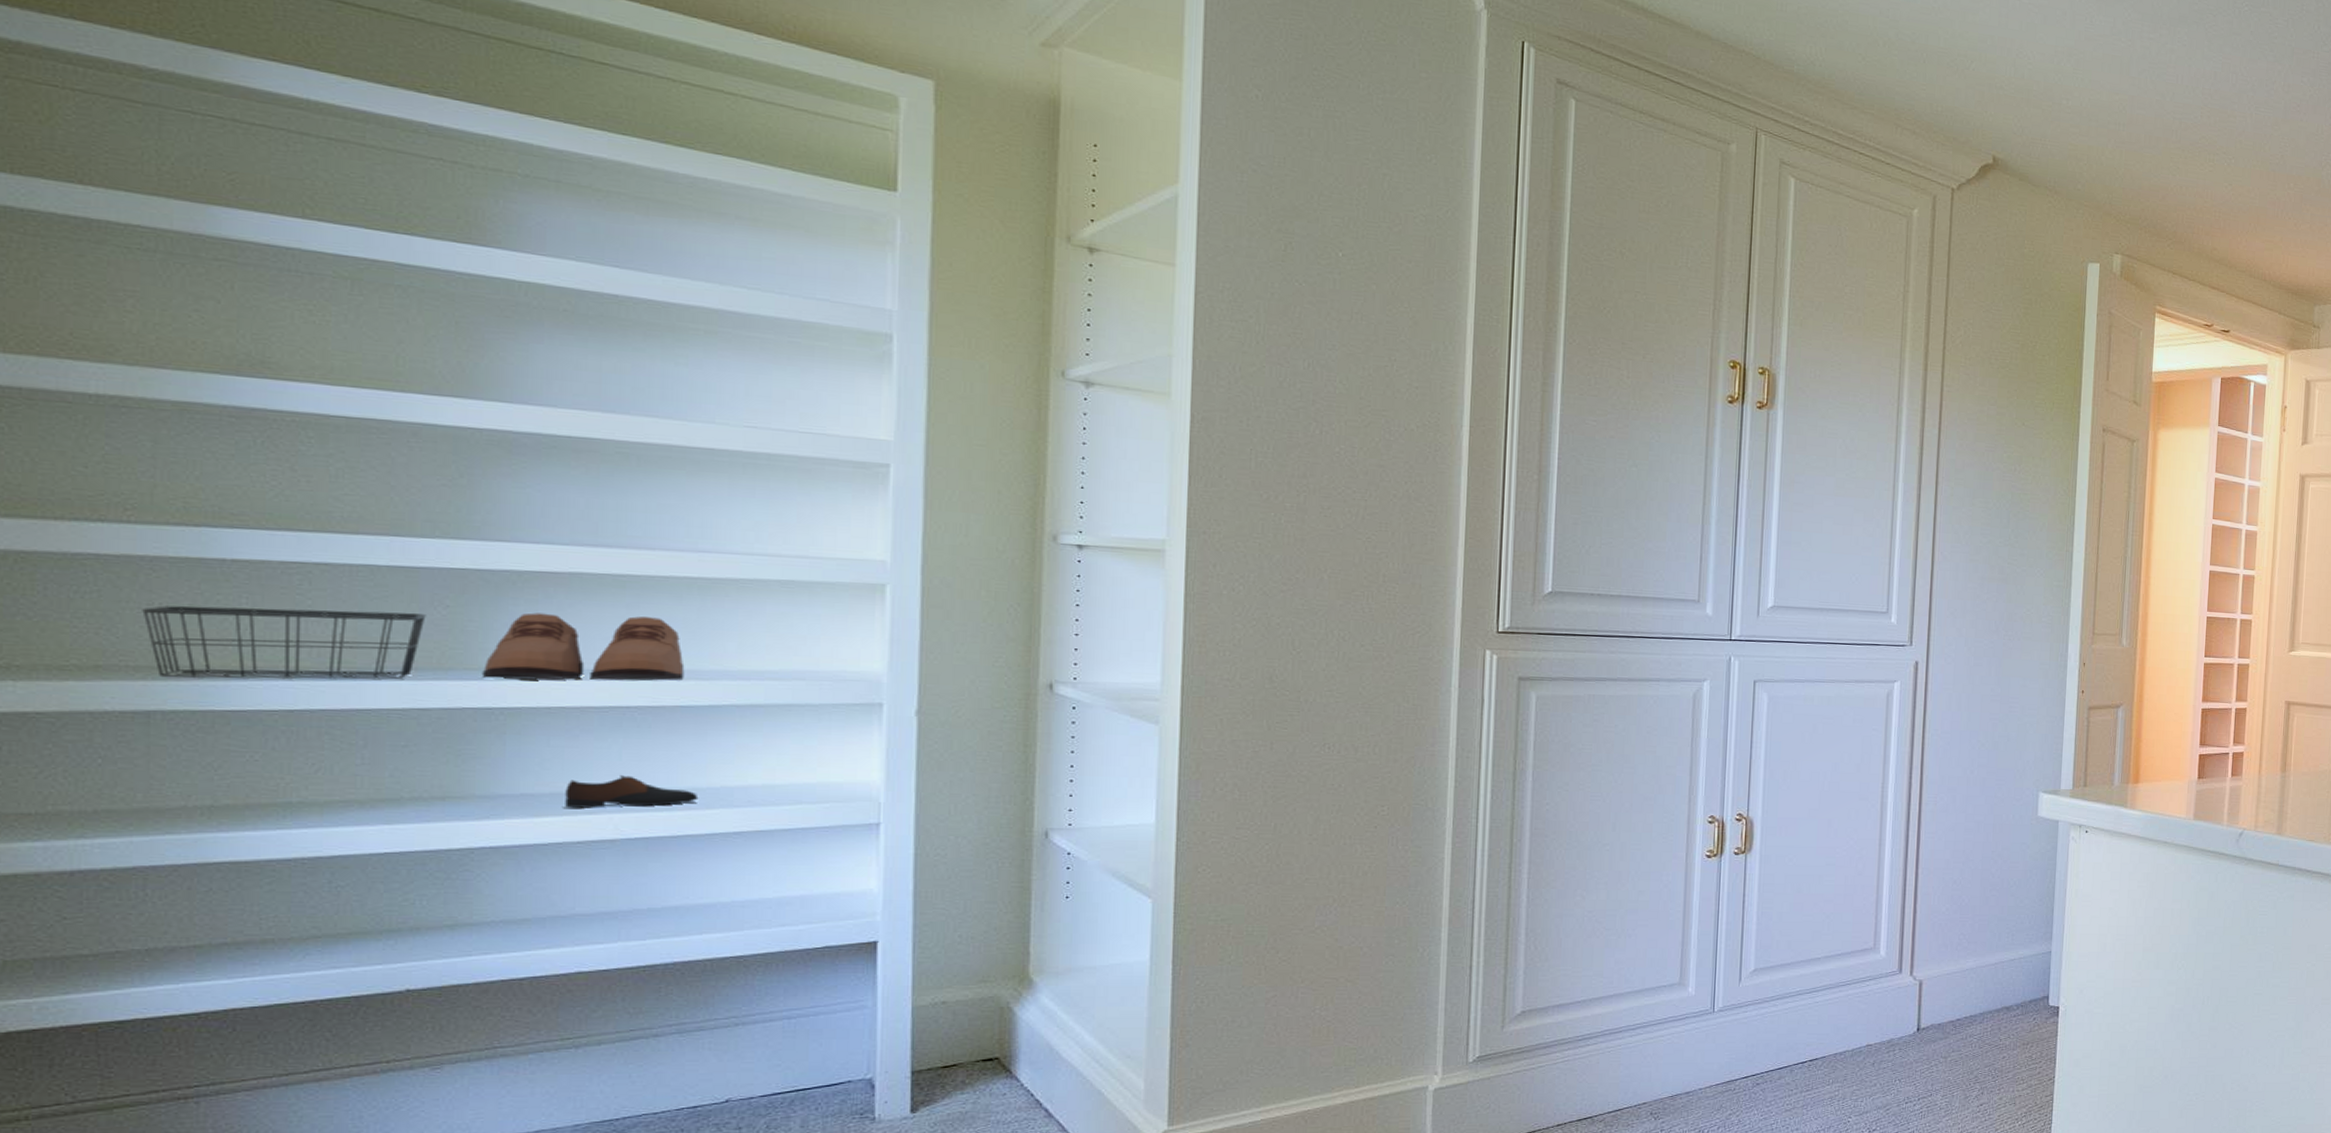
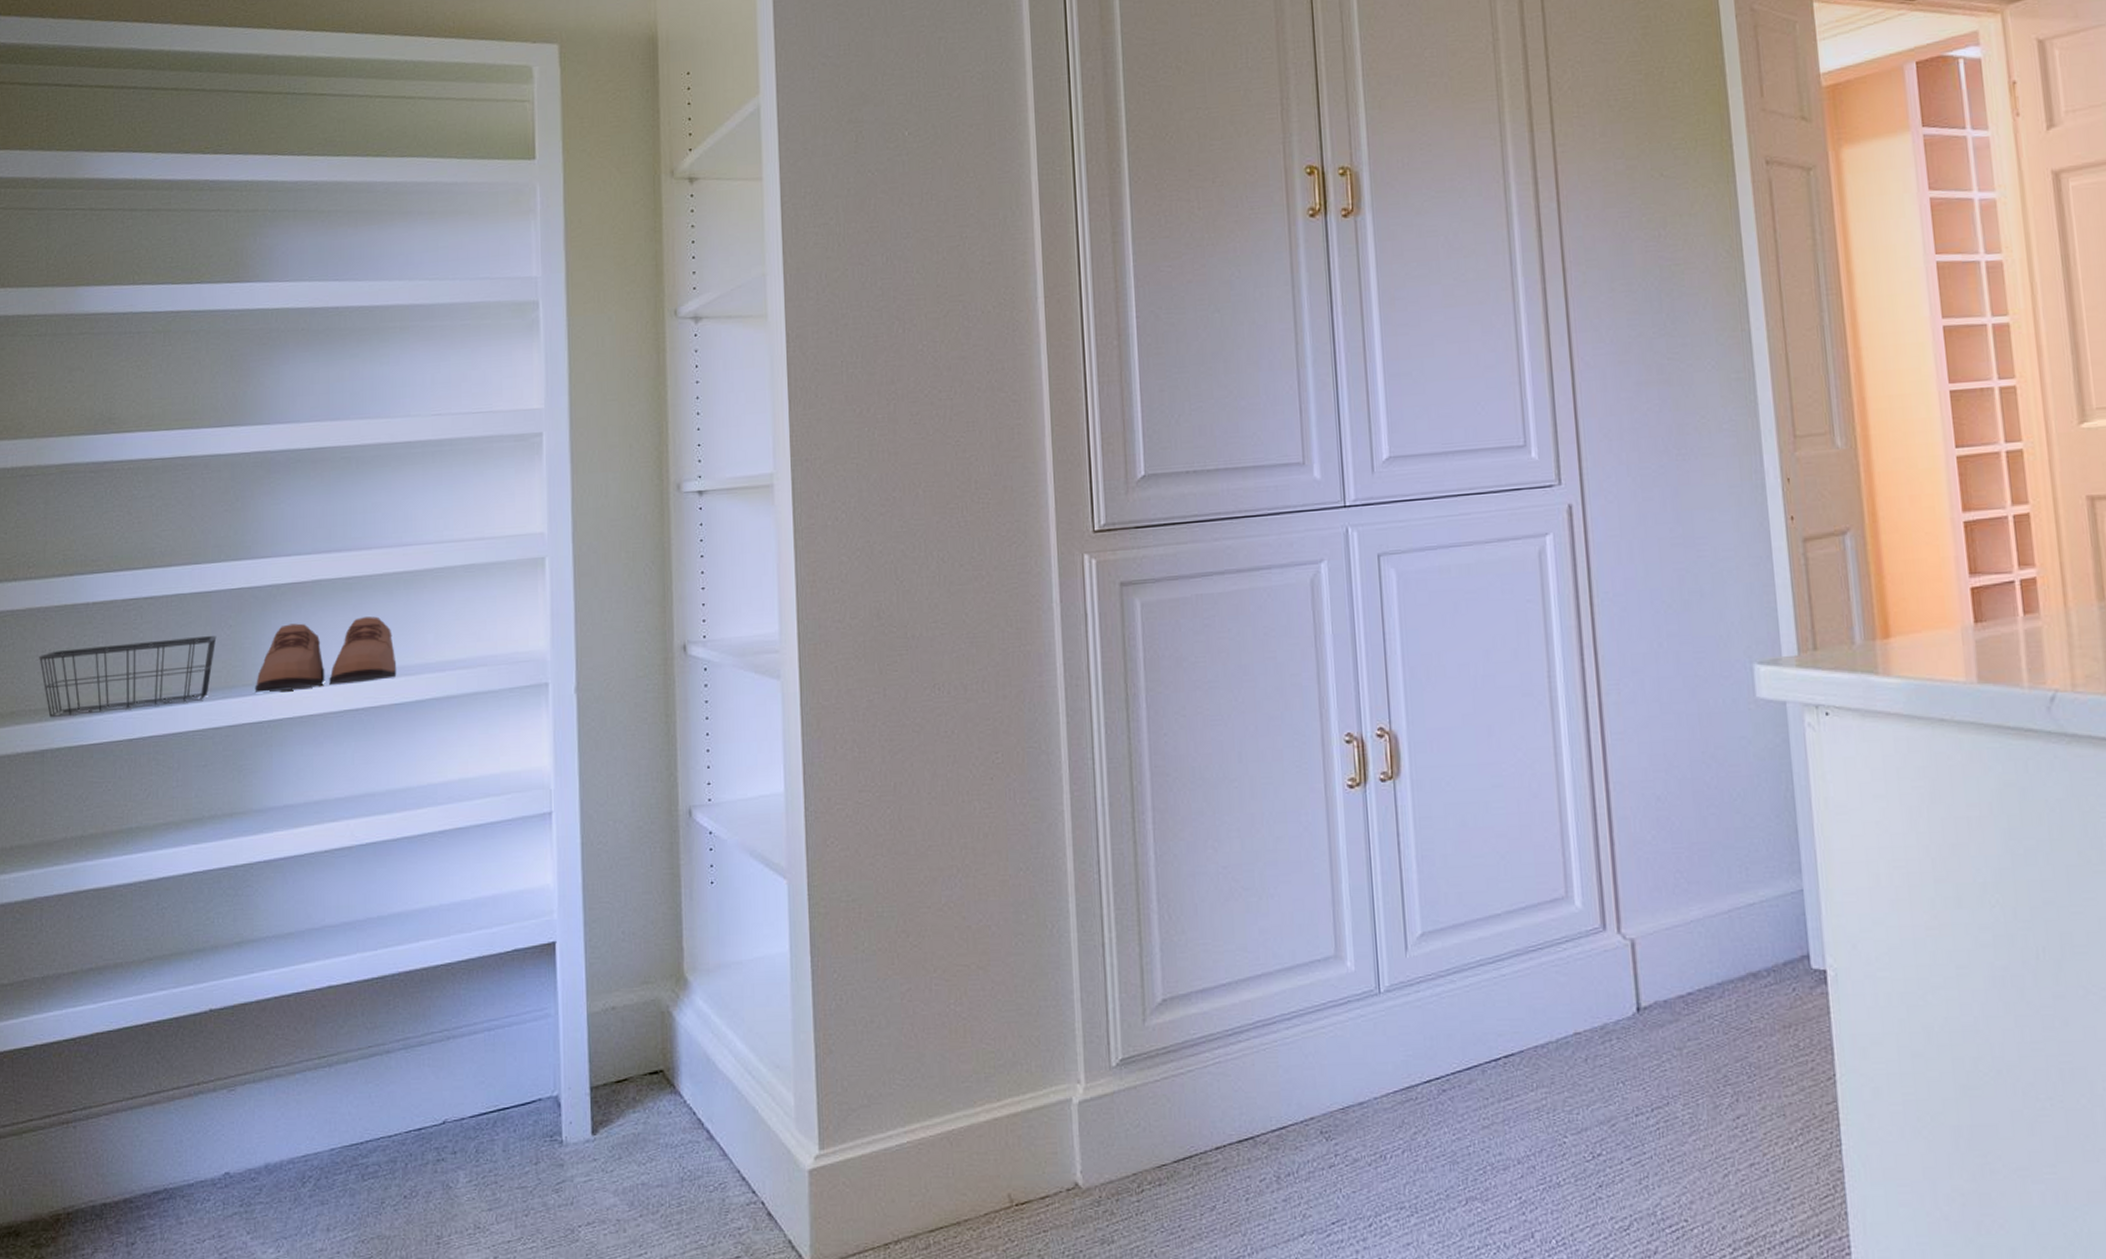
shoe: present [561,775,699,808] -> none [313,779,412,817]

